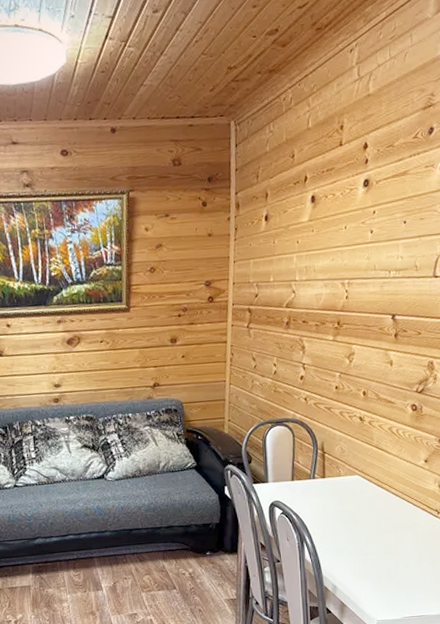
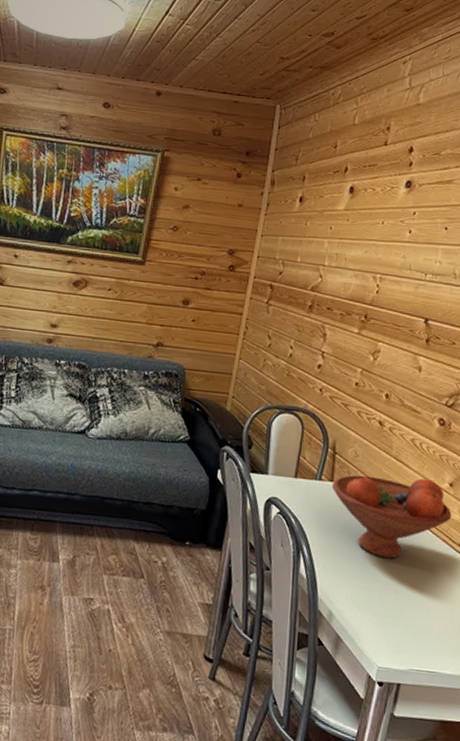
fruit bowl: none [324,460,428,533] -> present [331,475,452,559]

